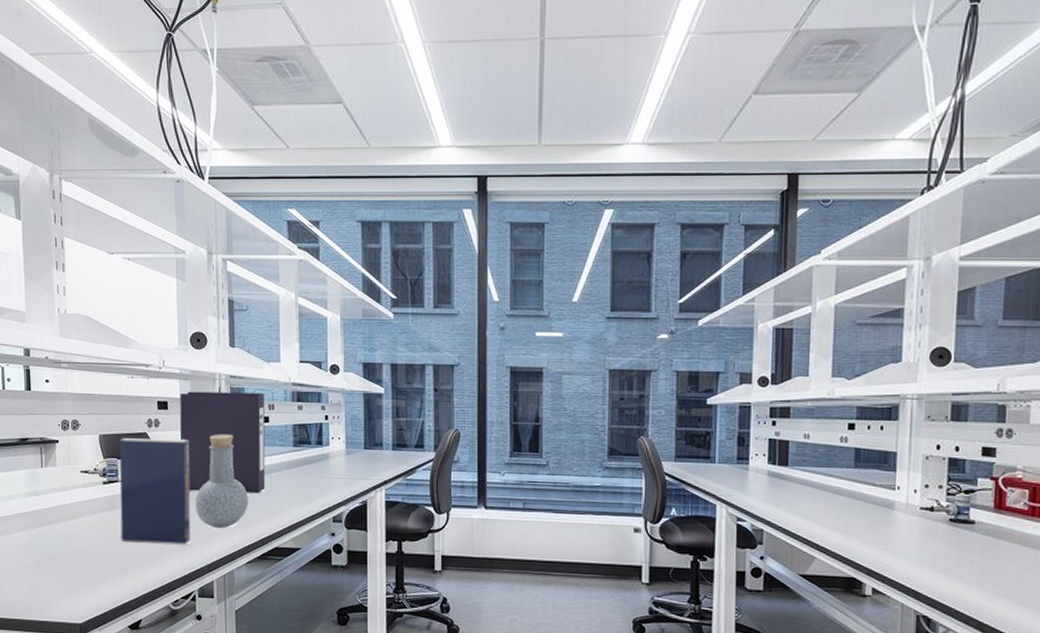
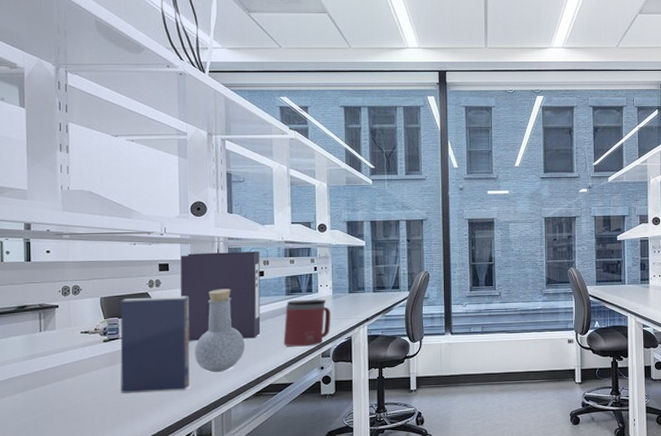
beverage cup: none [290,452,344,508] -> present [283,299,331,347]

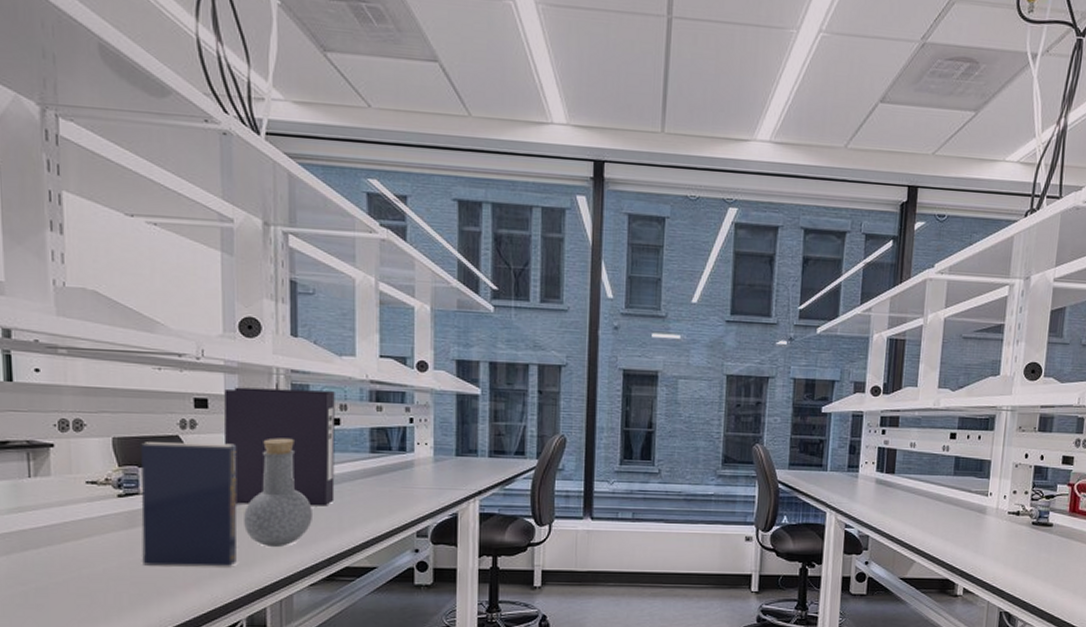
beverage cup: present [283,299,331,347] -> none [365,459,431,522]

